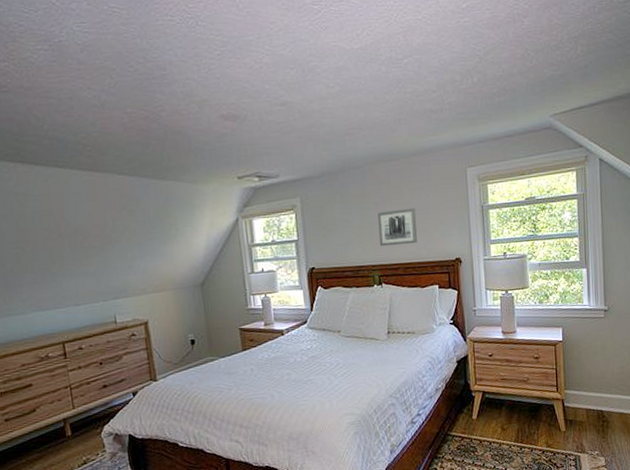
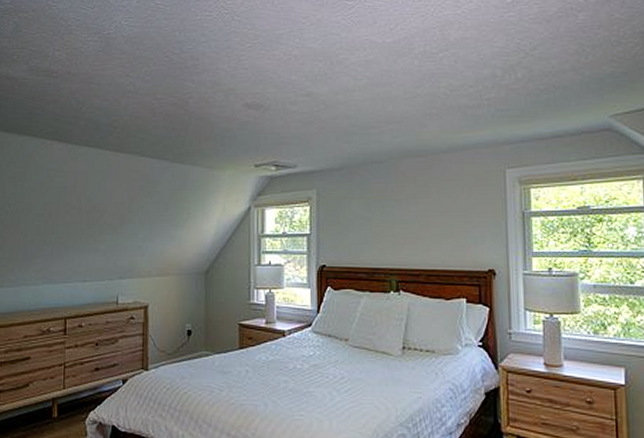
wall art: present [378,207,417,247] -> none [399,209,444,249]

